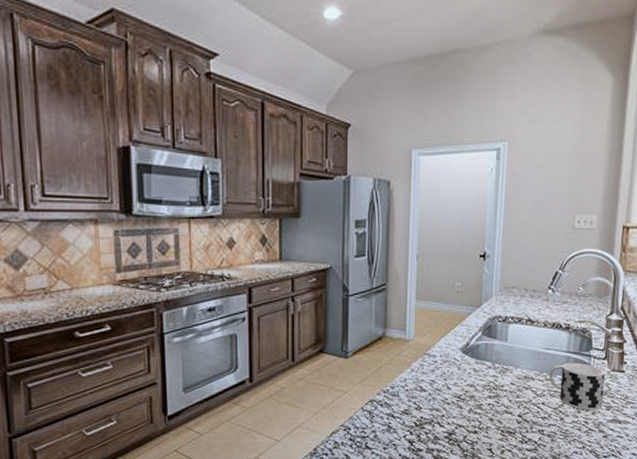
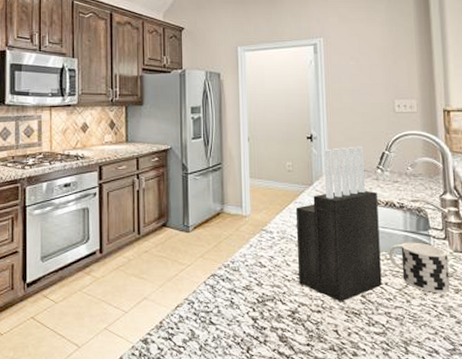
knife block: none [457,265,545,423] -> present [296,146,382,302]

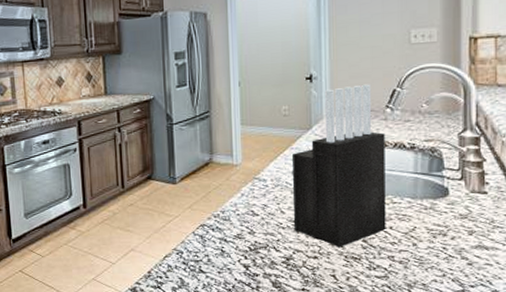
cup: present [389,242,450,294] -> none [395,184,463,236]

